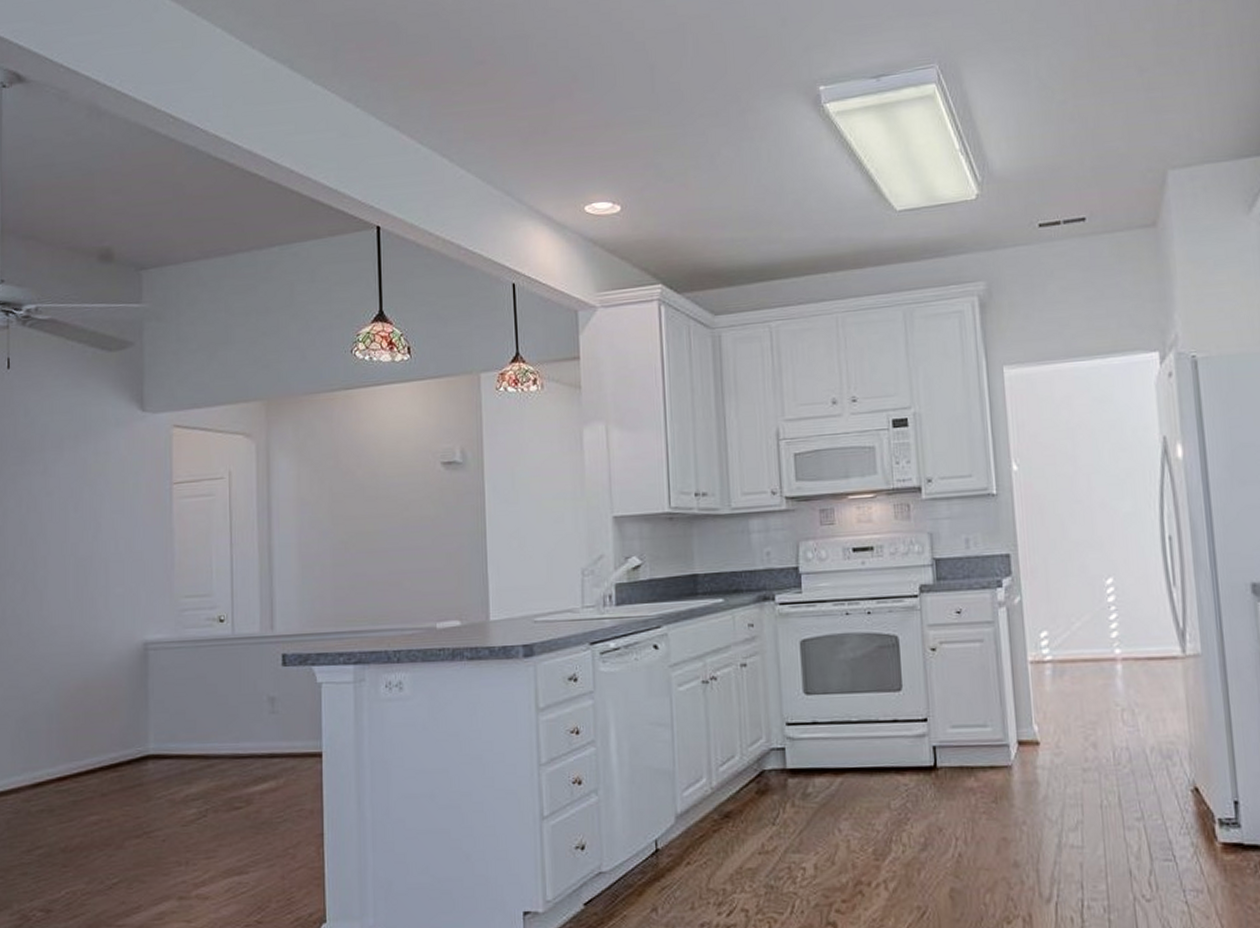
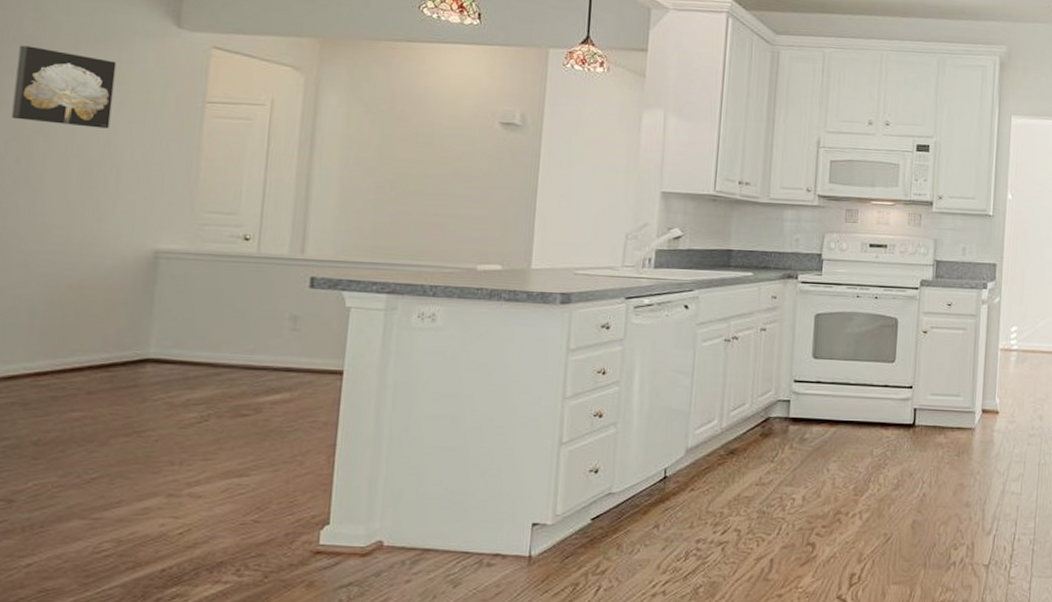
wall art: none [16,450,95,525] -> present [11,45,117,129]

